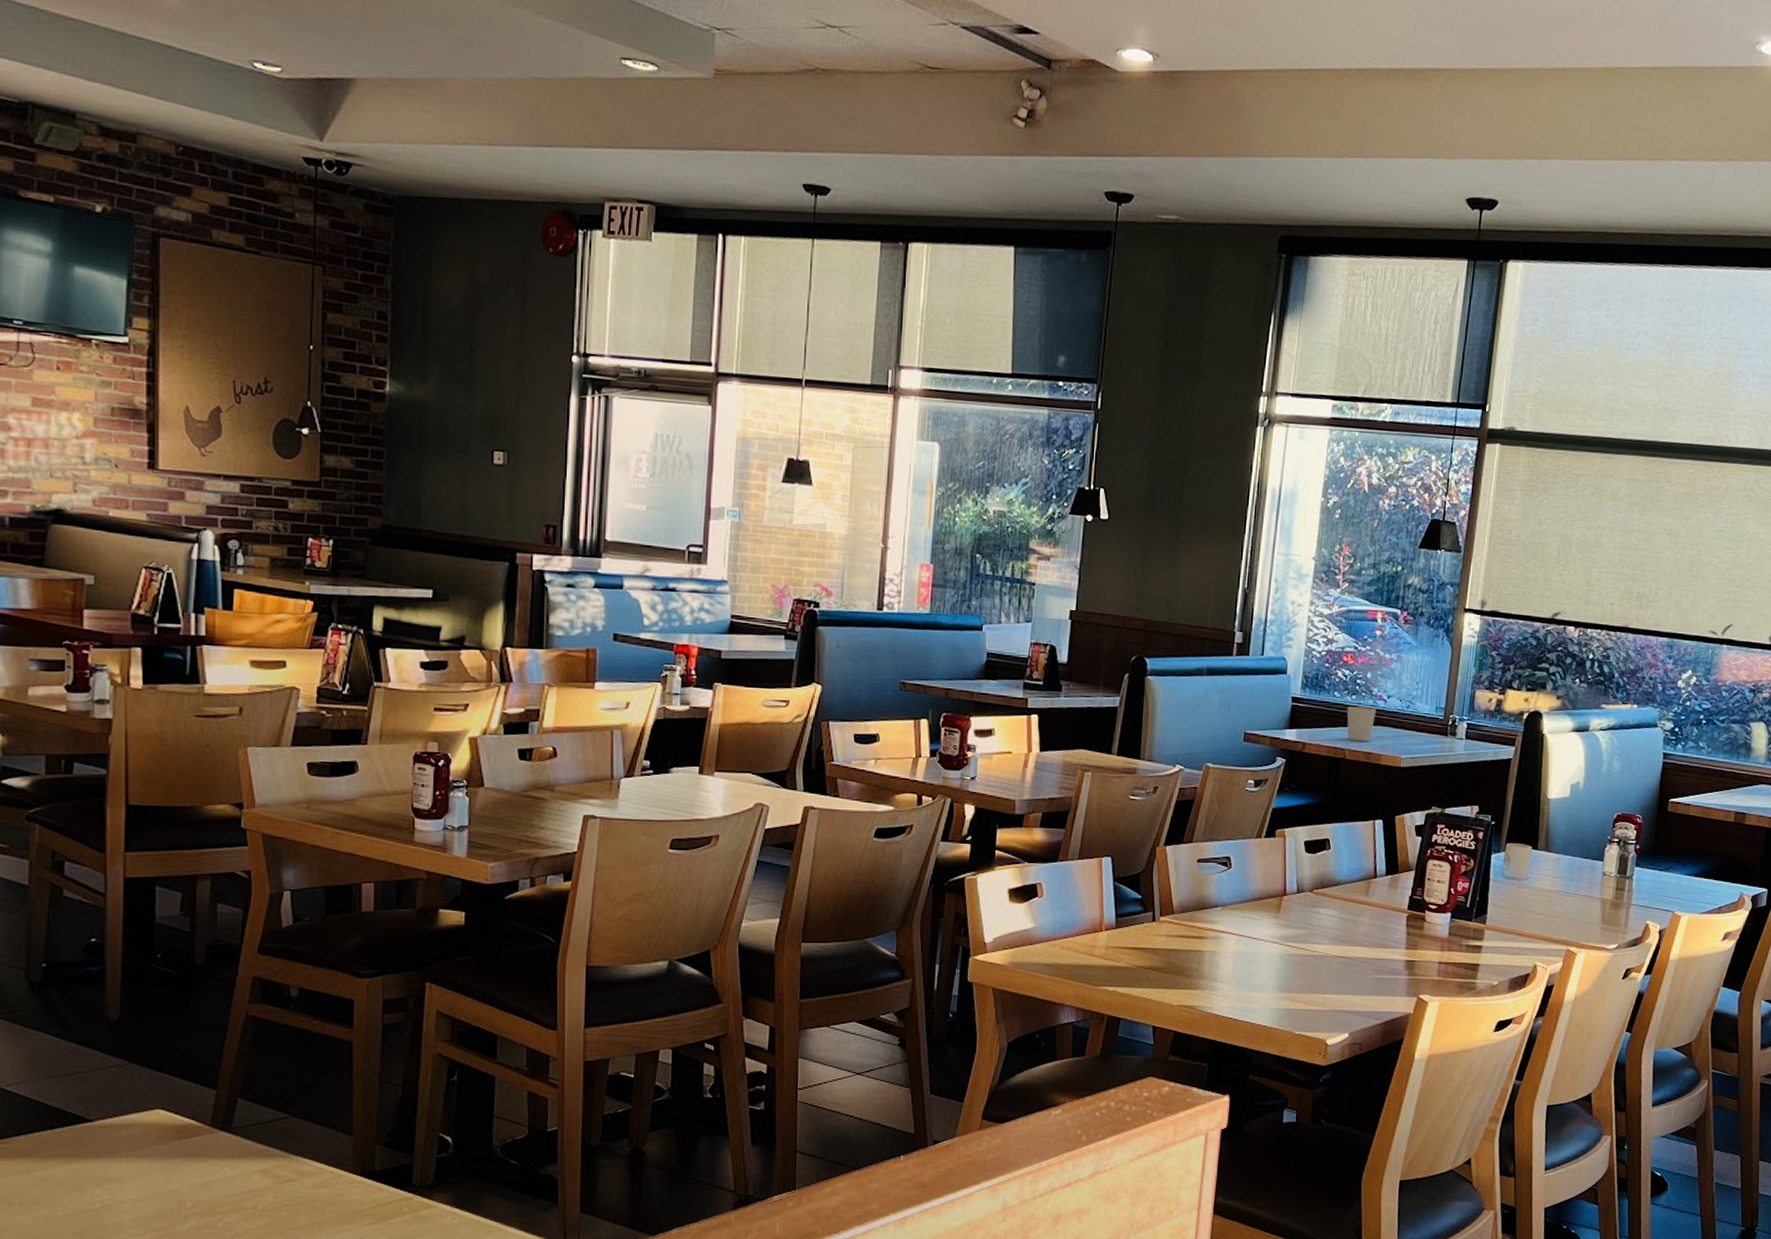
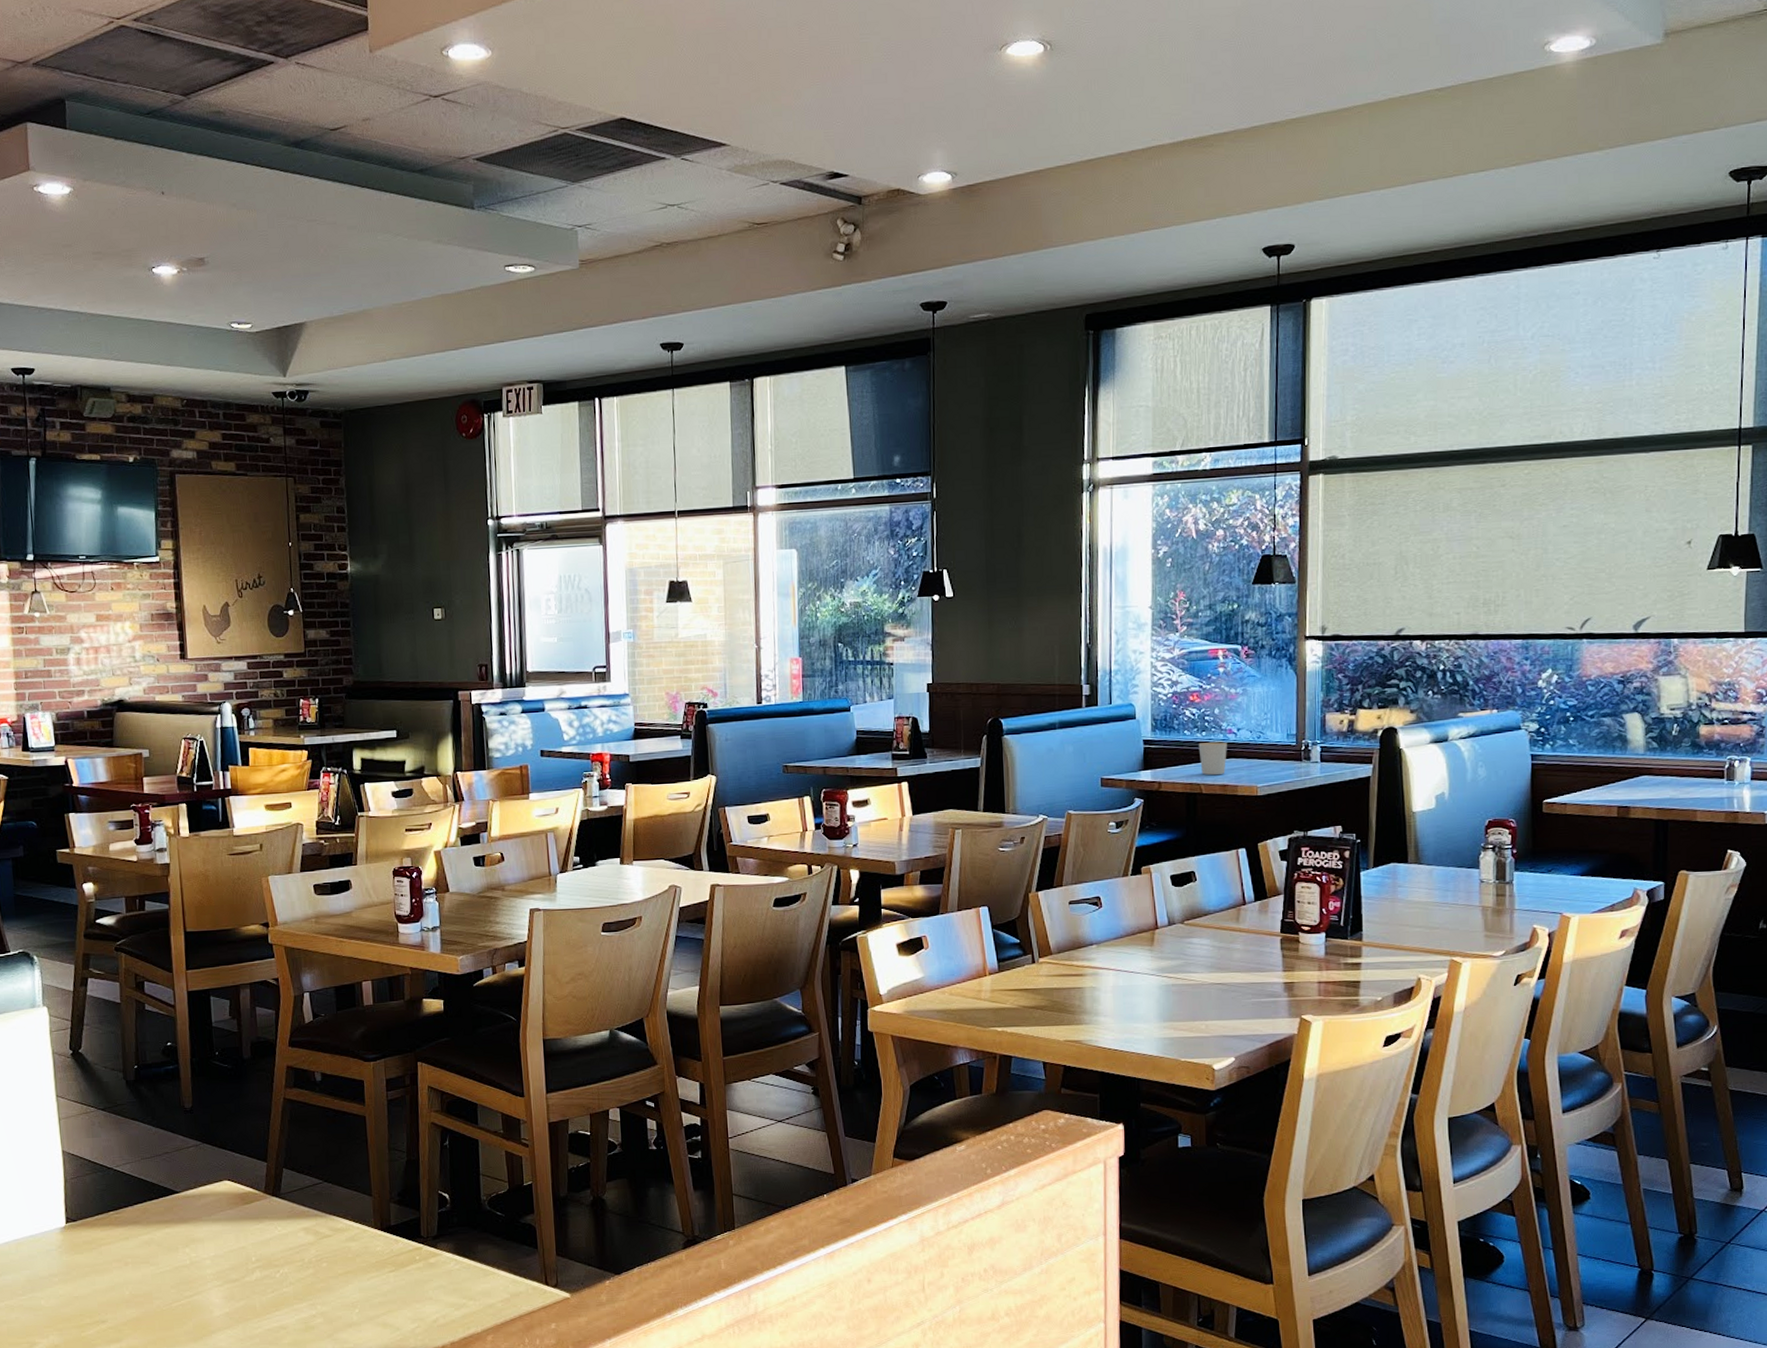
mug: present [1502,843,1533,881] -> none [1373,859,1403,896]

